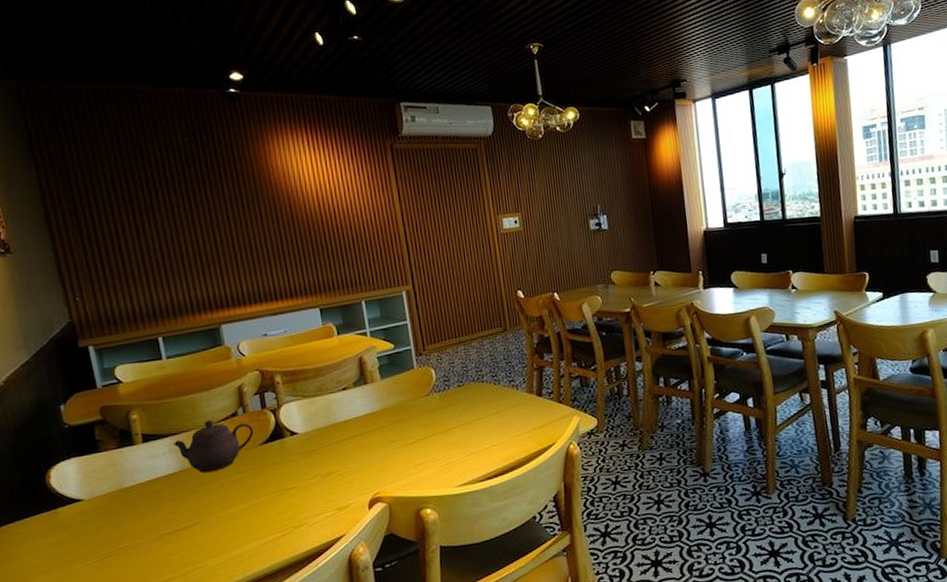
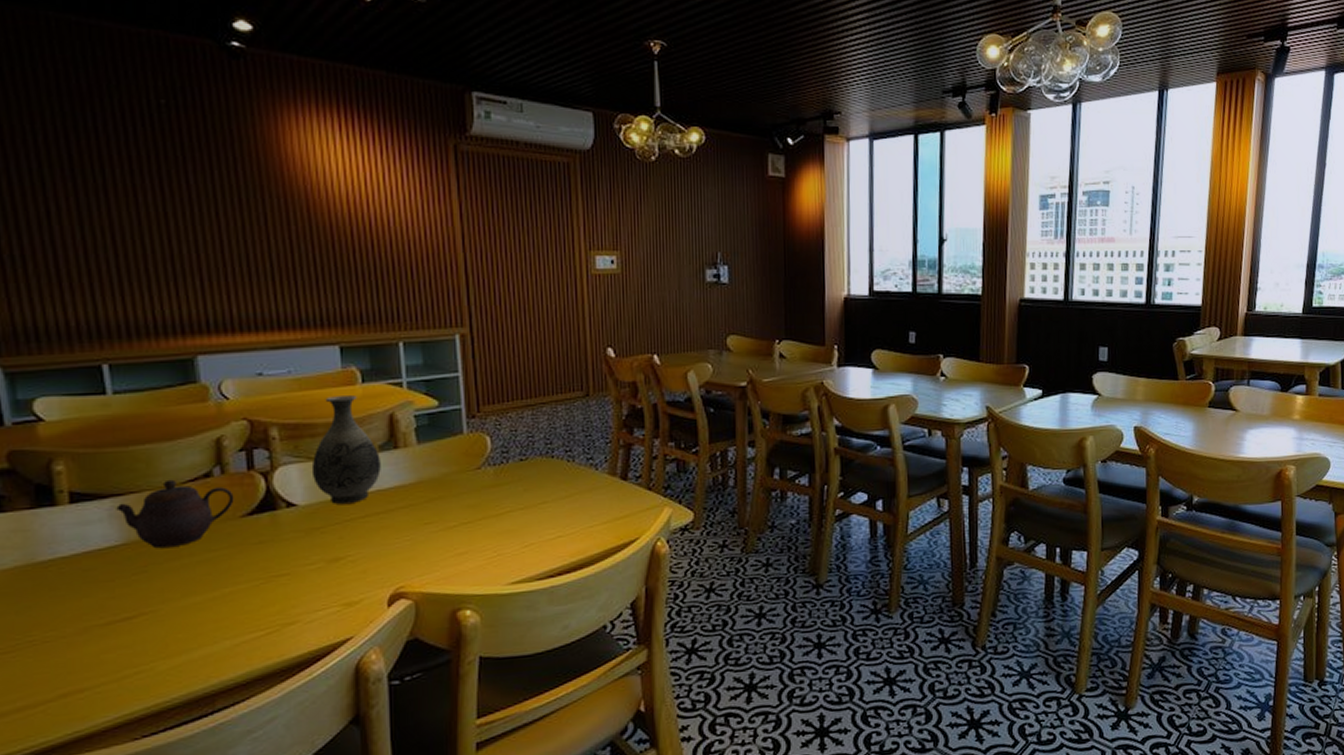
vase: none [306,345,356,431] -> present [311,396,381,504]

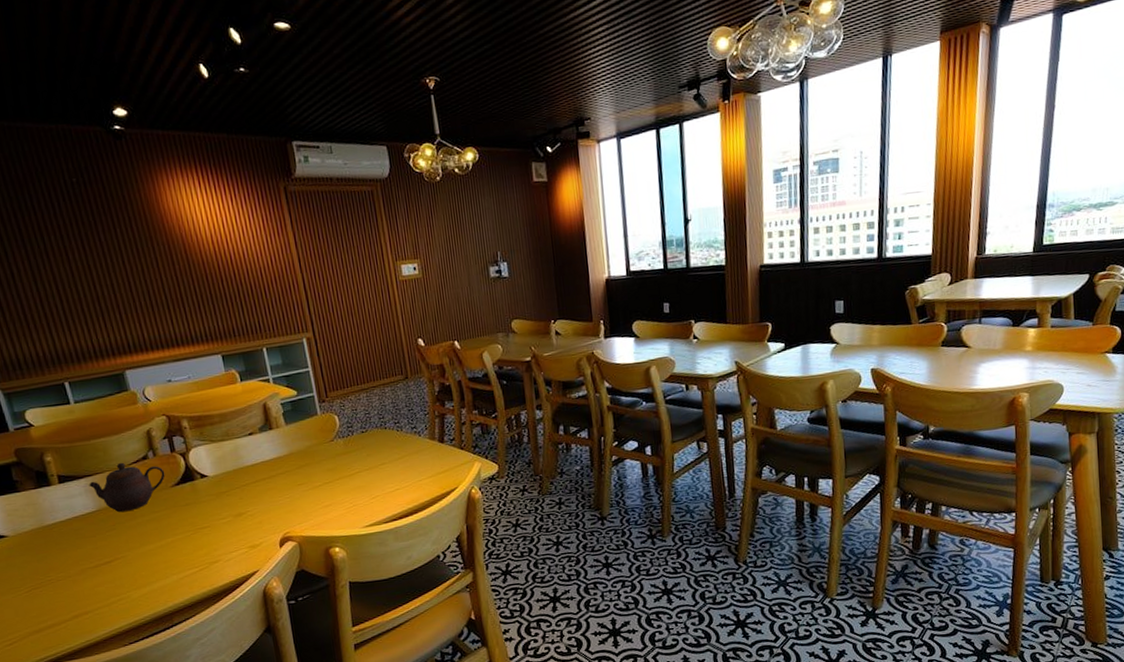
vase: present [311,396,381,504] -> none [213,391,263,474]

